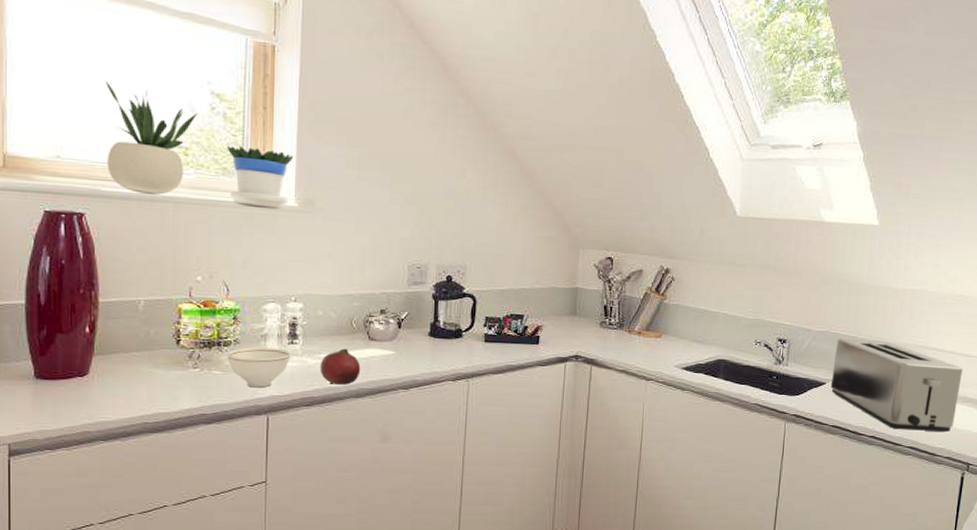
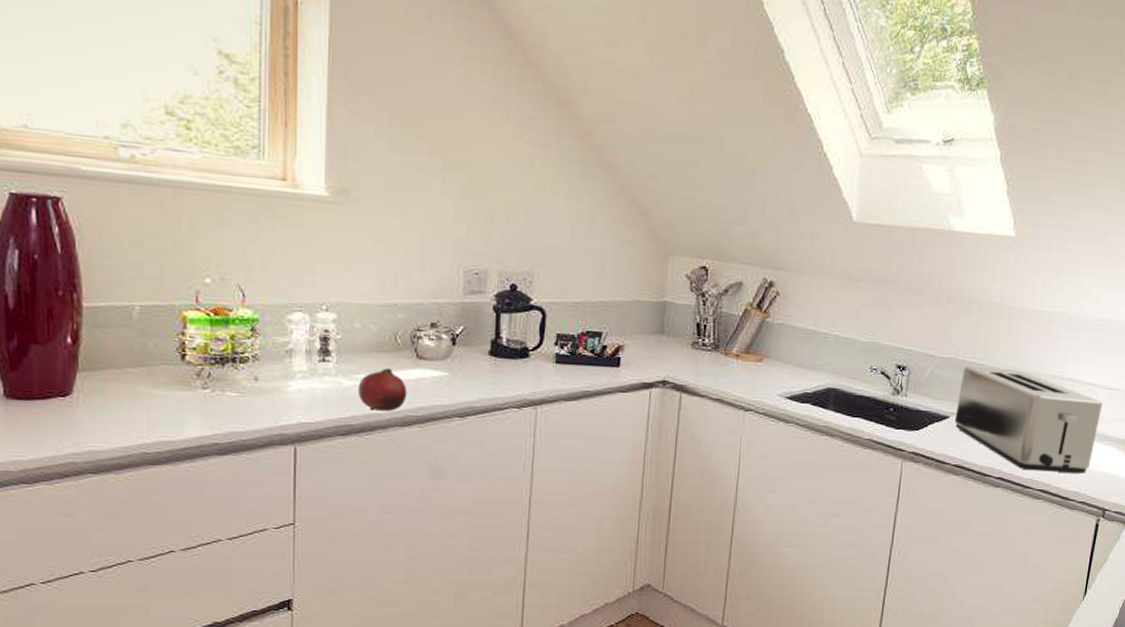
potted plant: present [106,82,198,195] -> none [84,34,202,177]
flowerpot: present [227,146,293,210] -> none [239,119,322,200]
bowl: present [227,347,291,388] -> none [244,365,322,413]

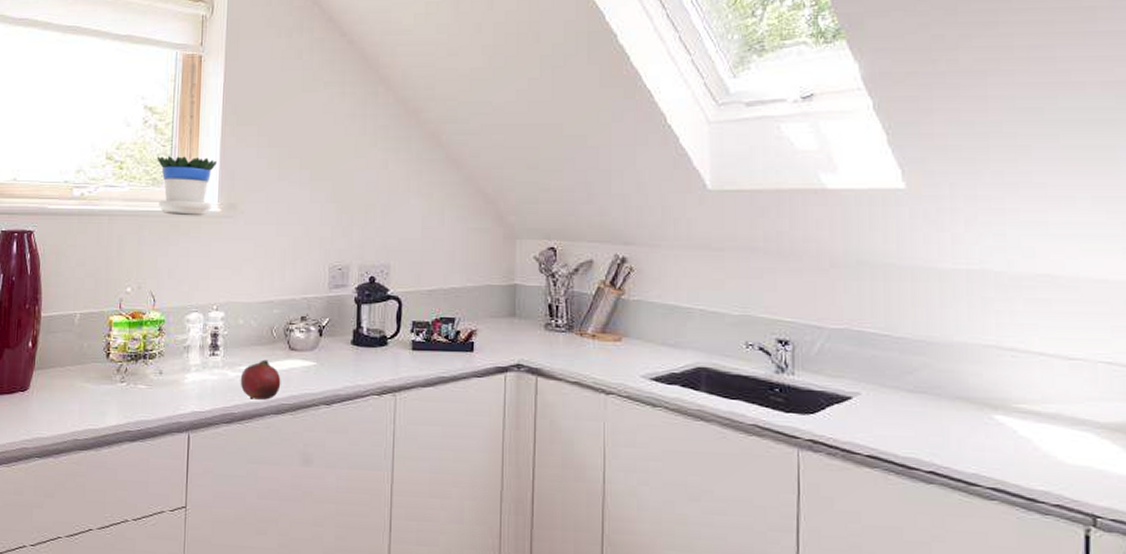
flowerpot: none [239,119,322,200] -> present [157,156,217,216]
toaster: present [954,365,1102,473] -> none [859,337,1064,467]

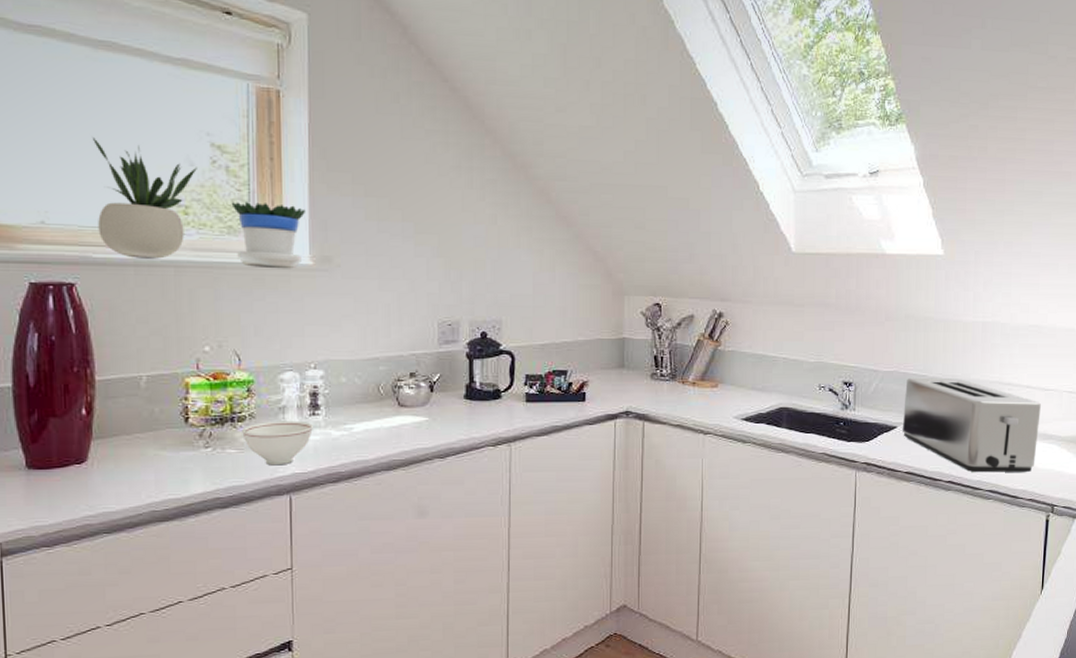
potted plant: none [54,106,132,209] -> present [93,137,197,259]
bowl: none [152,359,212,403] -> present [242,420,313,466]
fruit: present [240,359,281,401] -> none [345,417,391,458]
toaster: none [859,337,1064,467] -> present [902,377,1041,473]

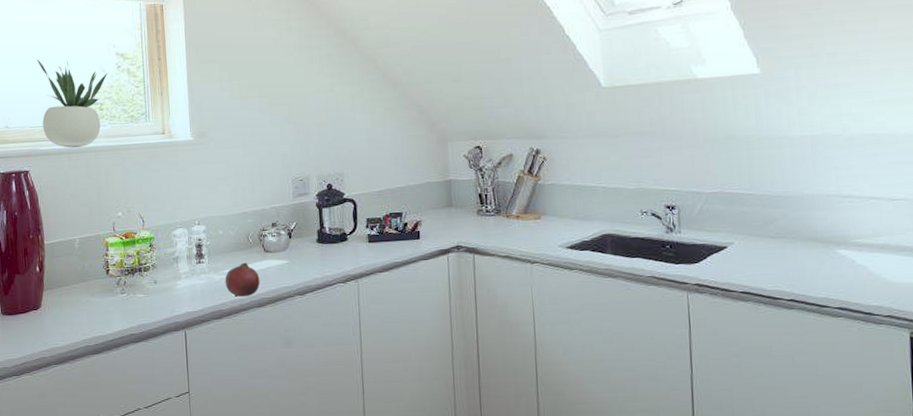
flowerpot: present [231,202,305,269] -> none [132,94,186,147]
bowl: present [242,420,313,466] -> none [147,268,200,306]
fruit: none [345,417,391,458] -> present [224,262,260,298]
toaster: present [902,377,1041,473] -> none [732,194,890,290]

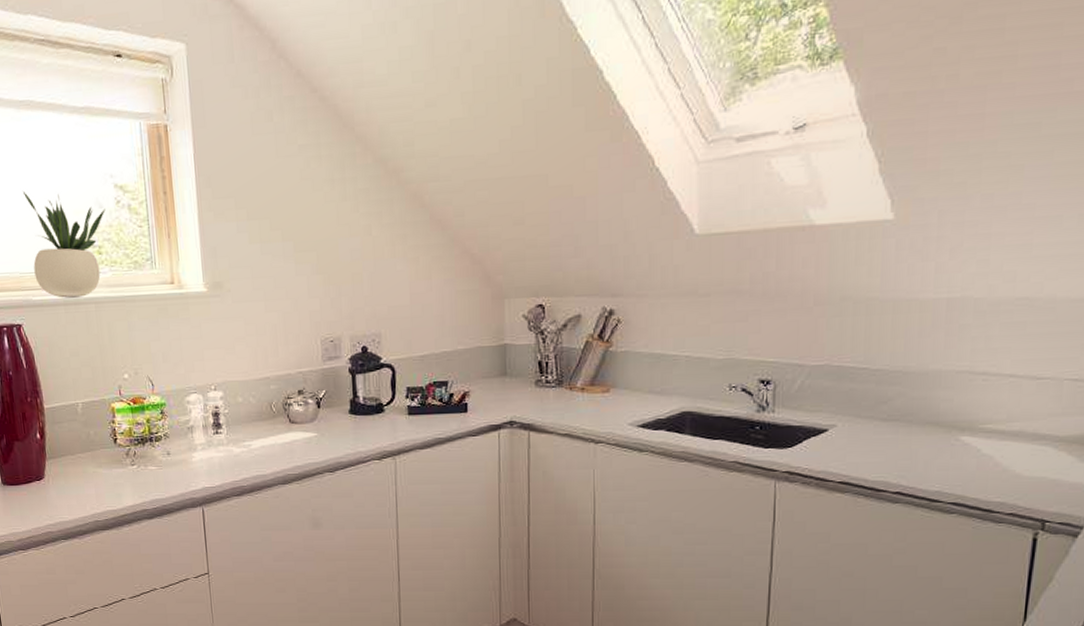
fruit: present [224,262,260,298] -> none [245,434,285,473]

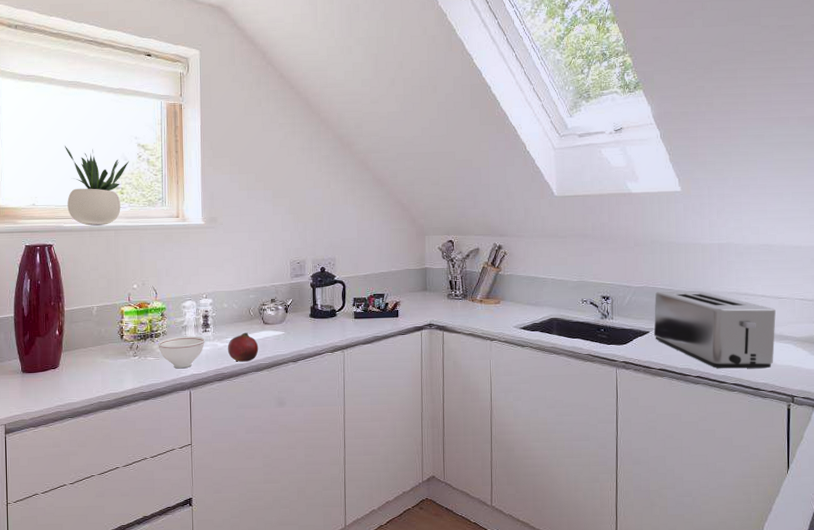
bowl: none [159,439,217,481] -> present [158,336,205,369]
fruit: none [245,434,285,473] -> present [227,332,259,363]
toaster: none [834,370,1030,482] -> present [653,291,776,369]

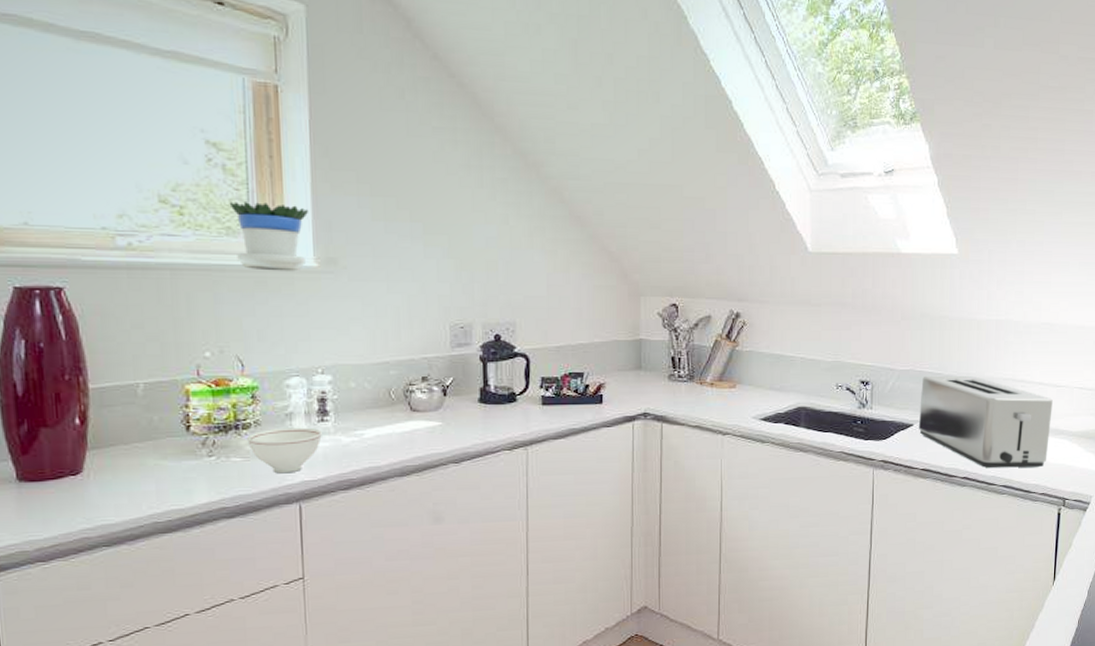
potted plant: present [65,146,129,226] -> none [78,134,192,261]
flowerpot: none [151,182,199,228] -> present [229,201,308,272]
fruit: present [227,332,259,363] -> none [356,422,404,465]

